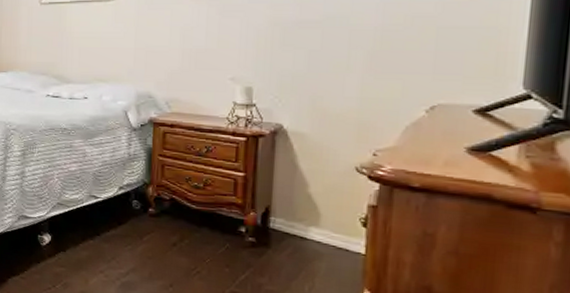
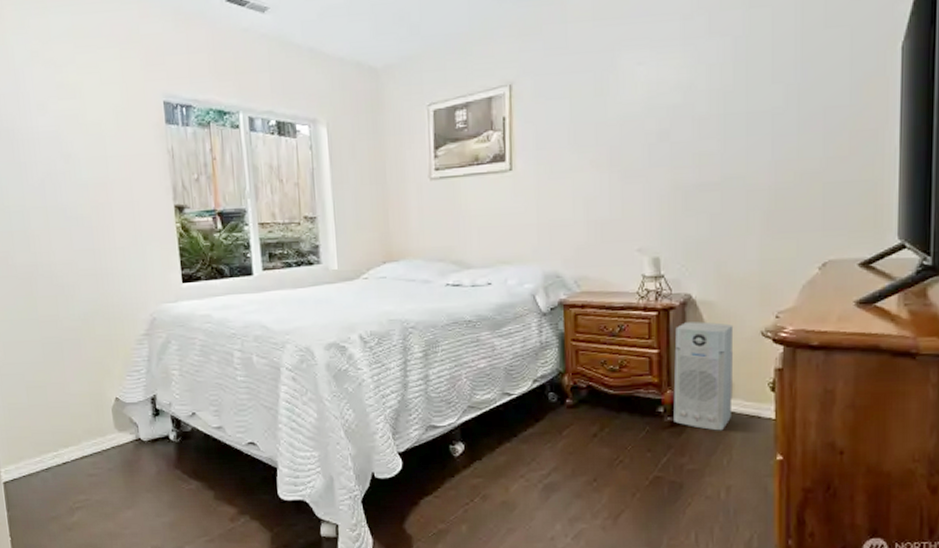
air purifier: none [255,150,326,258] -> present [673,321,734,431]

